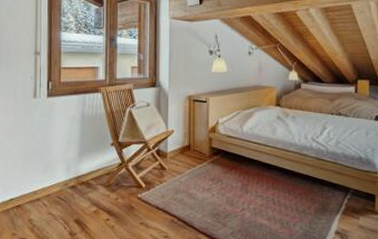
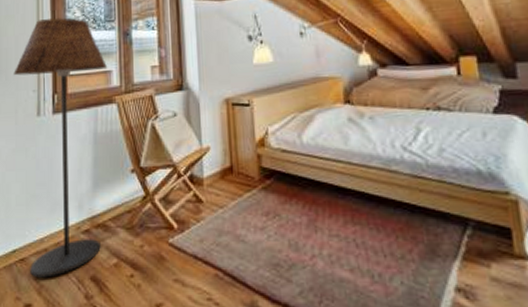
floor lamp: none [13,21,95,220] -> present [14,17,107,278]

